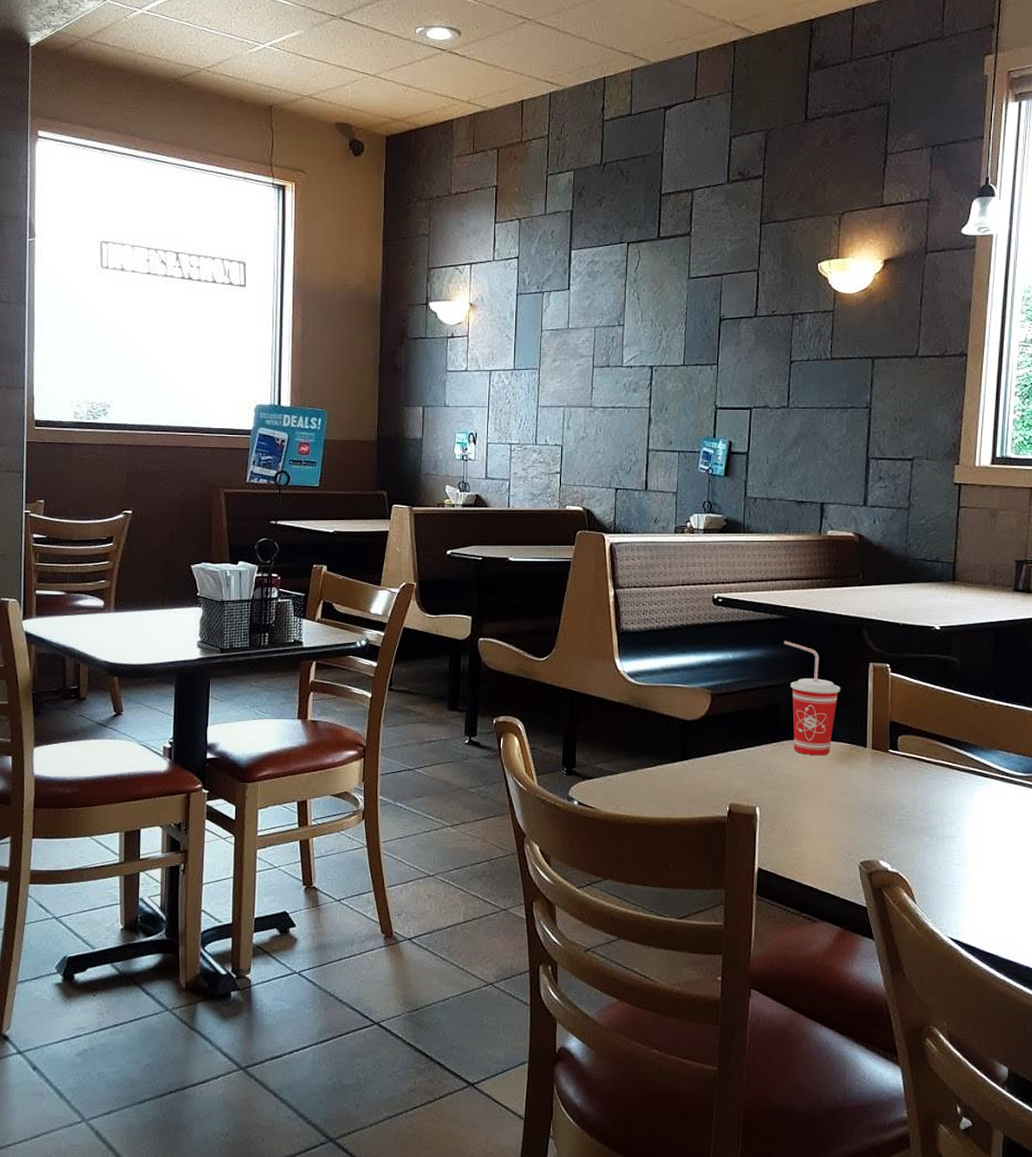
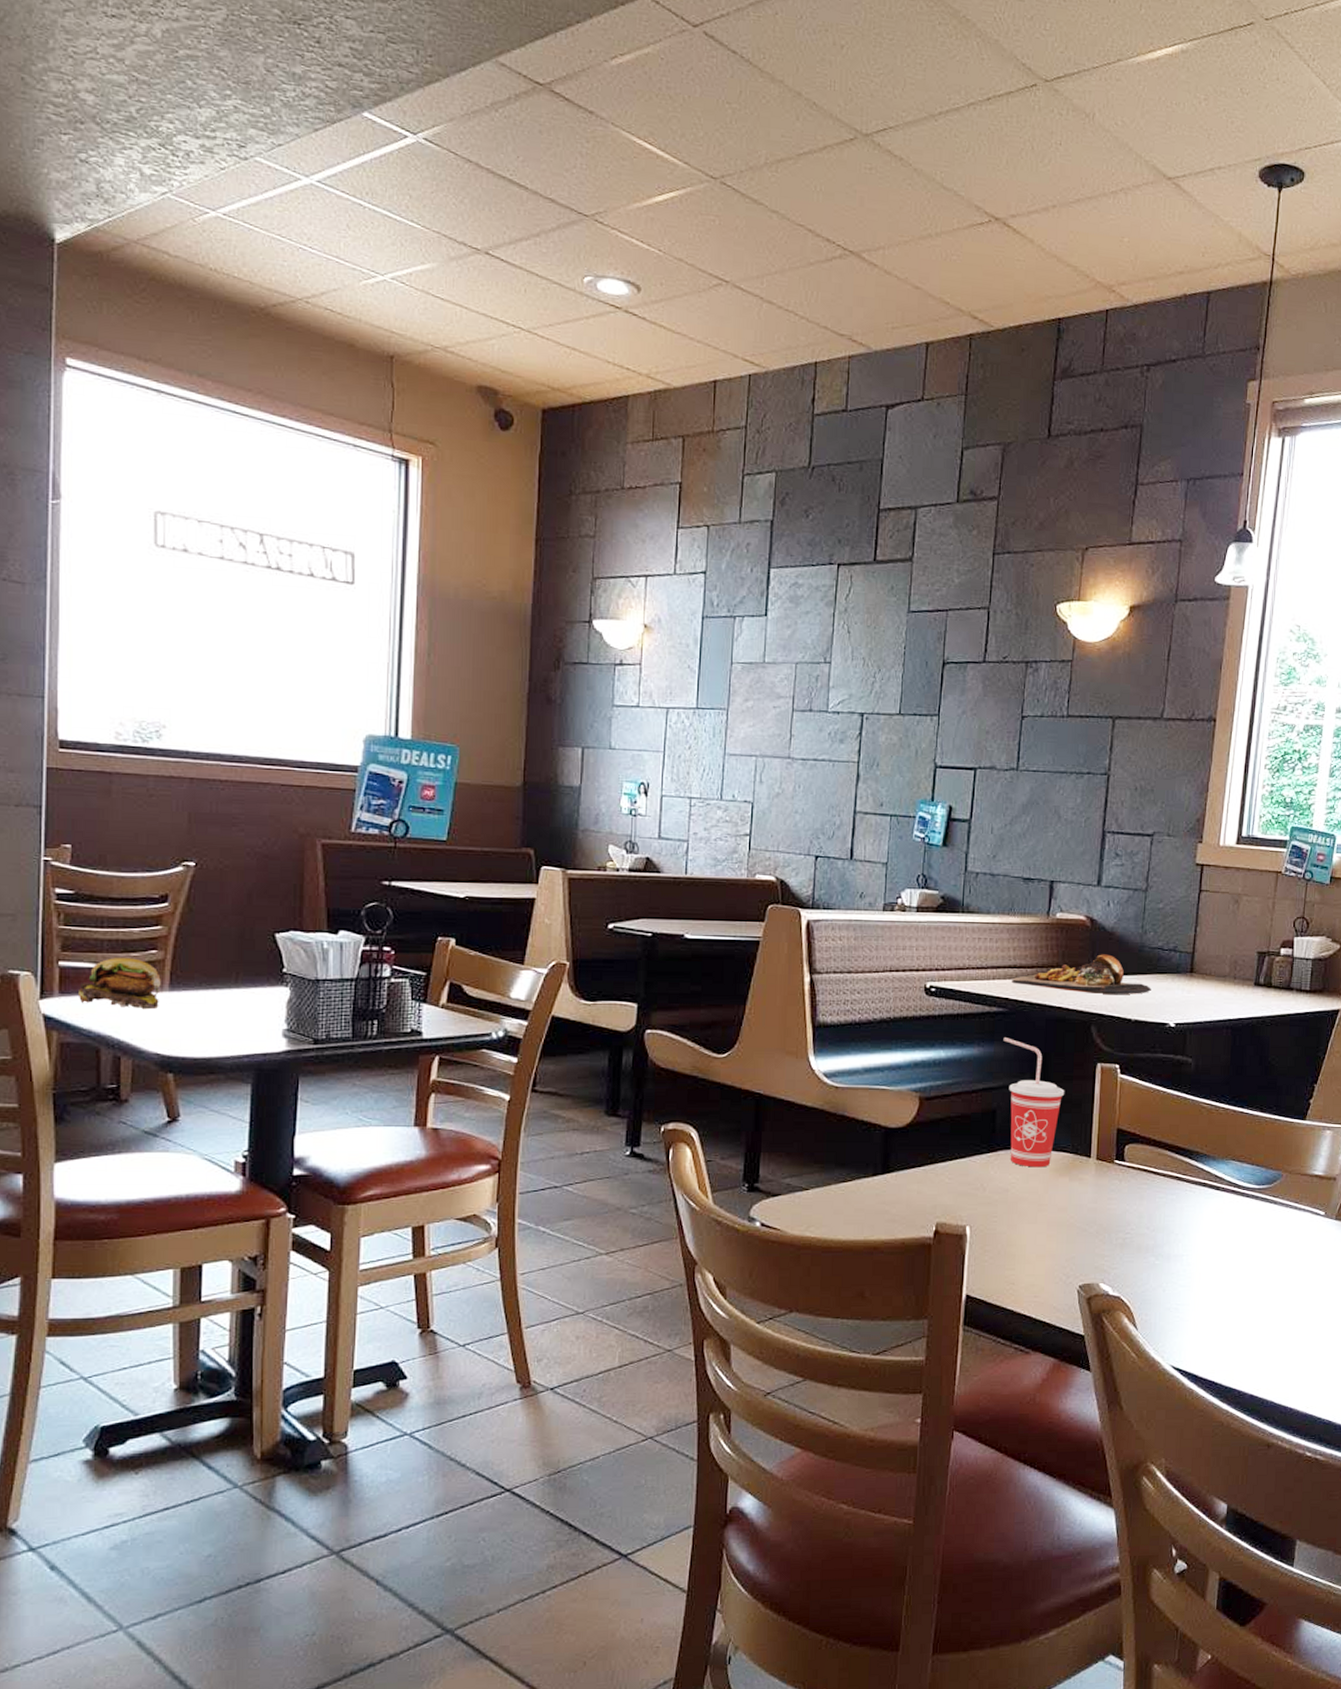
burger: none [50,587,108,627] -> present [79,958,161,1010]
food tray: none [790,566,918,601] -> present [1012,954,1152,994]

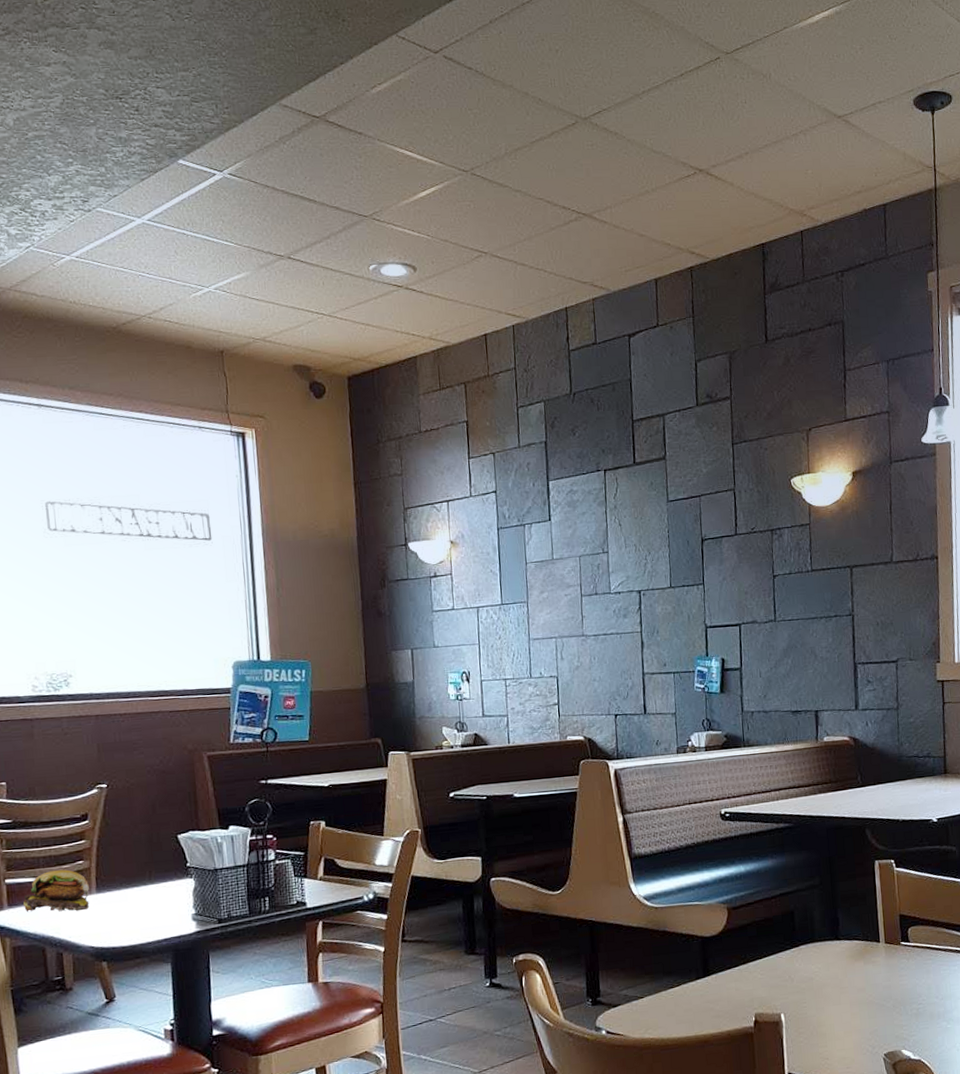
beverage cup: present [1003,1036,1065,1168] -> none [792,847,851,957]
food tray: present [1012,954,1152,994] -> none [793,767,914,803]

